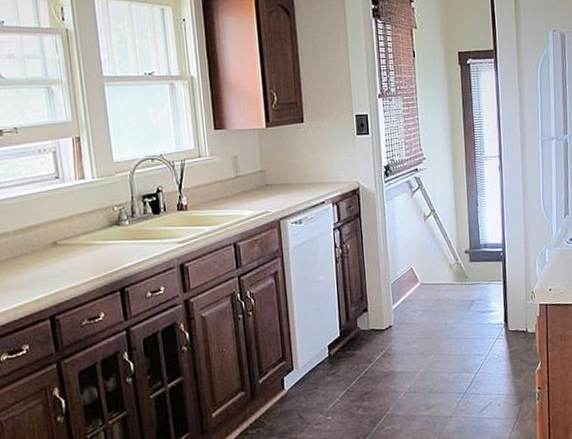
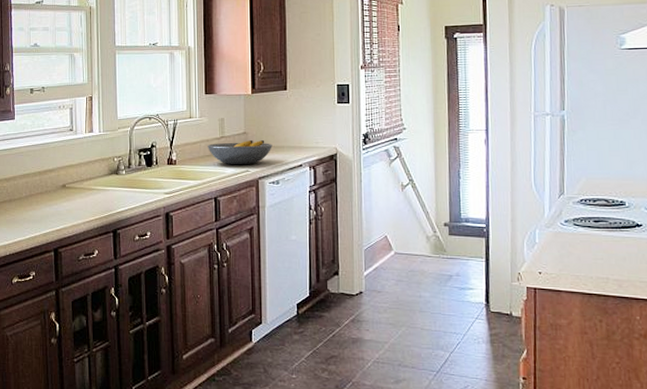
fruit bowl: none [221,177,292,206] -> present [208,139,272,165]

